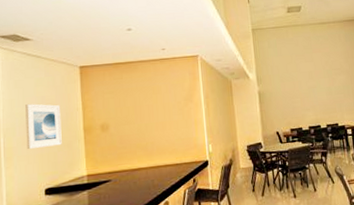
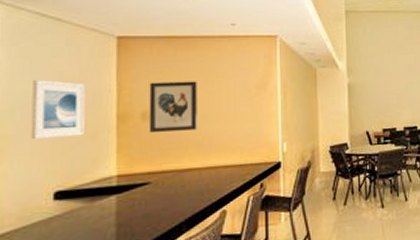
wall art: none [105,97,142,141] -> present [148,81,197,134]

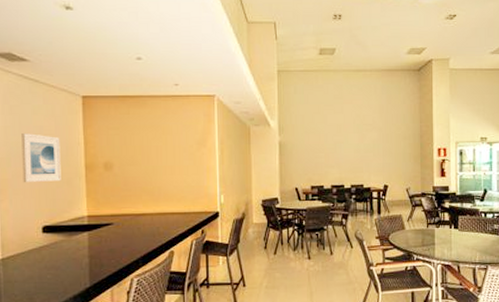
wall art: present [148,81,197,134] -> none [109,136,148,182]

